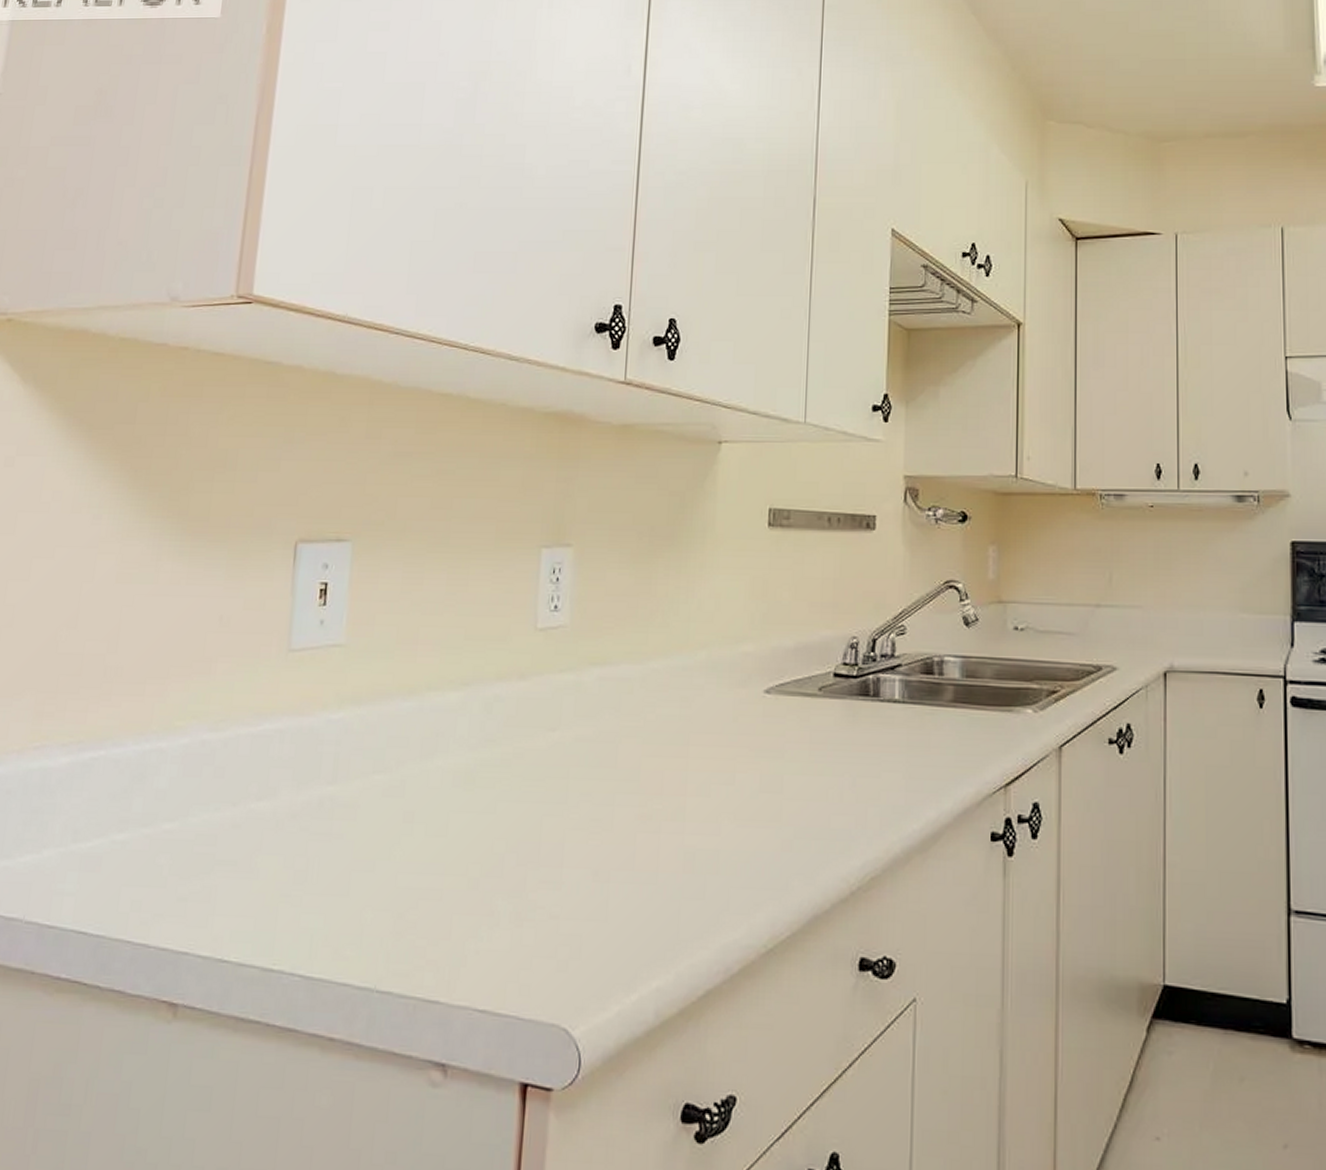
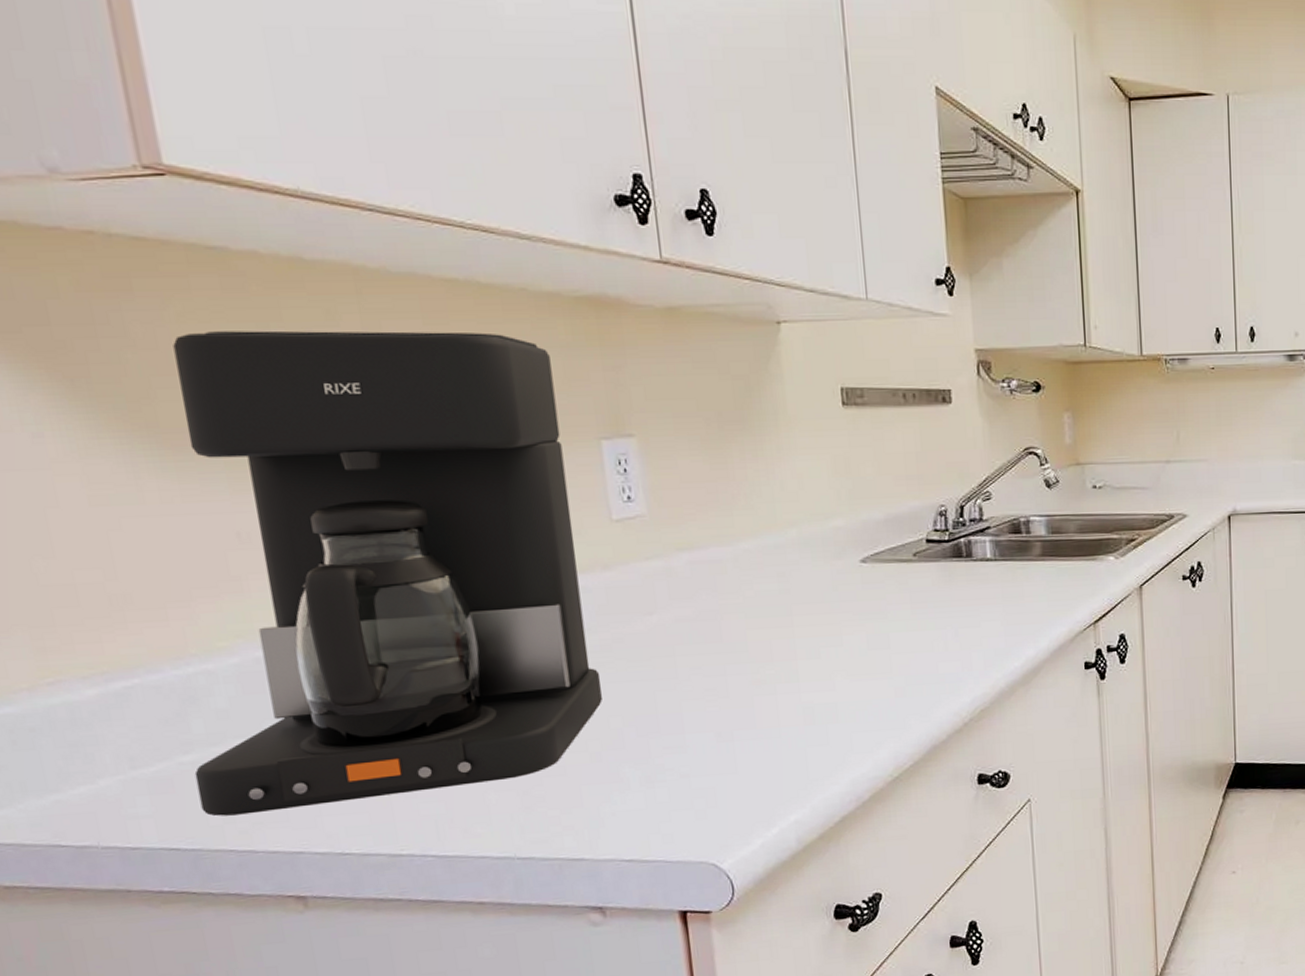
coffee maker: none [116,433,513,904] -> present [173,330,602,817]

